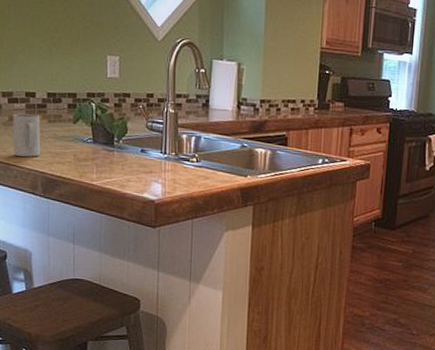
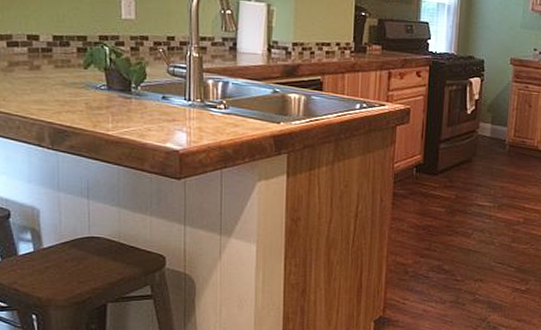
mug: present [12,113,41,157] -> none [13,58,47,106]

